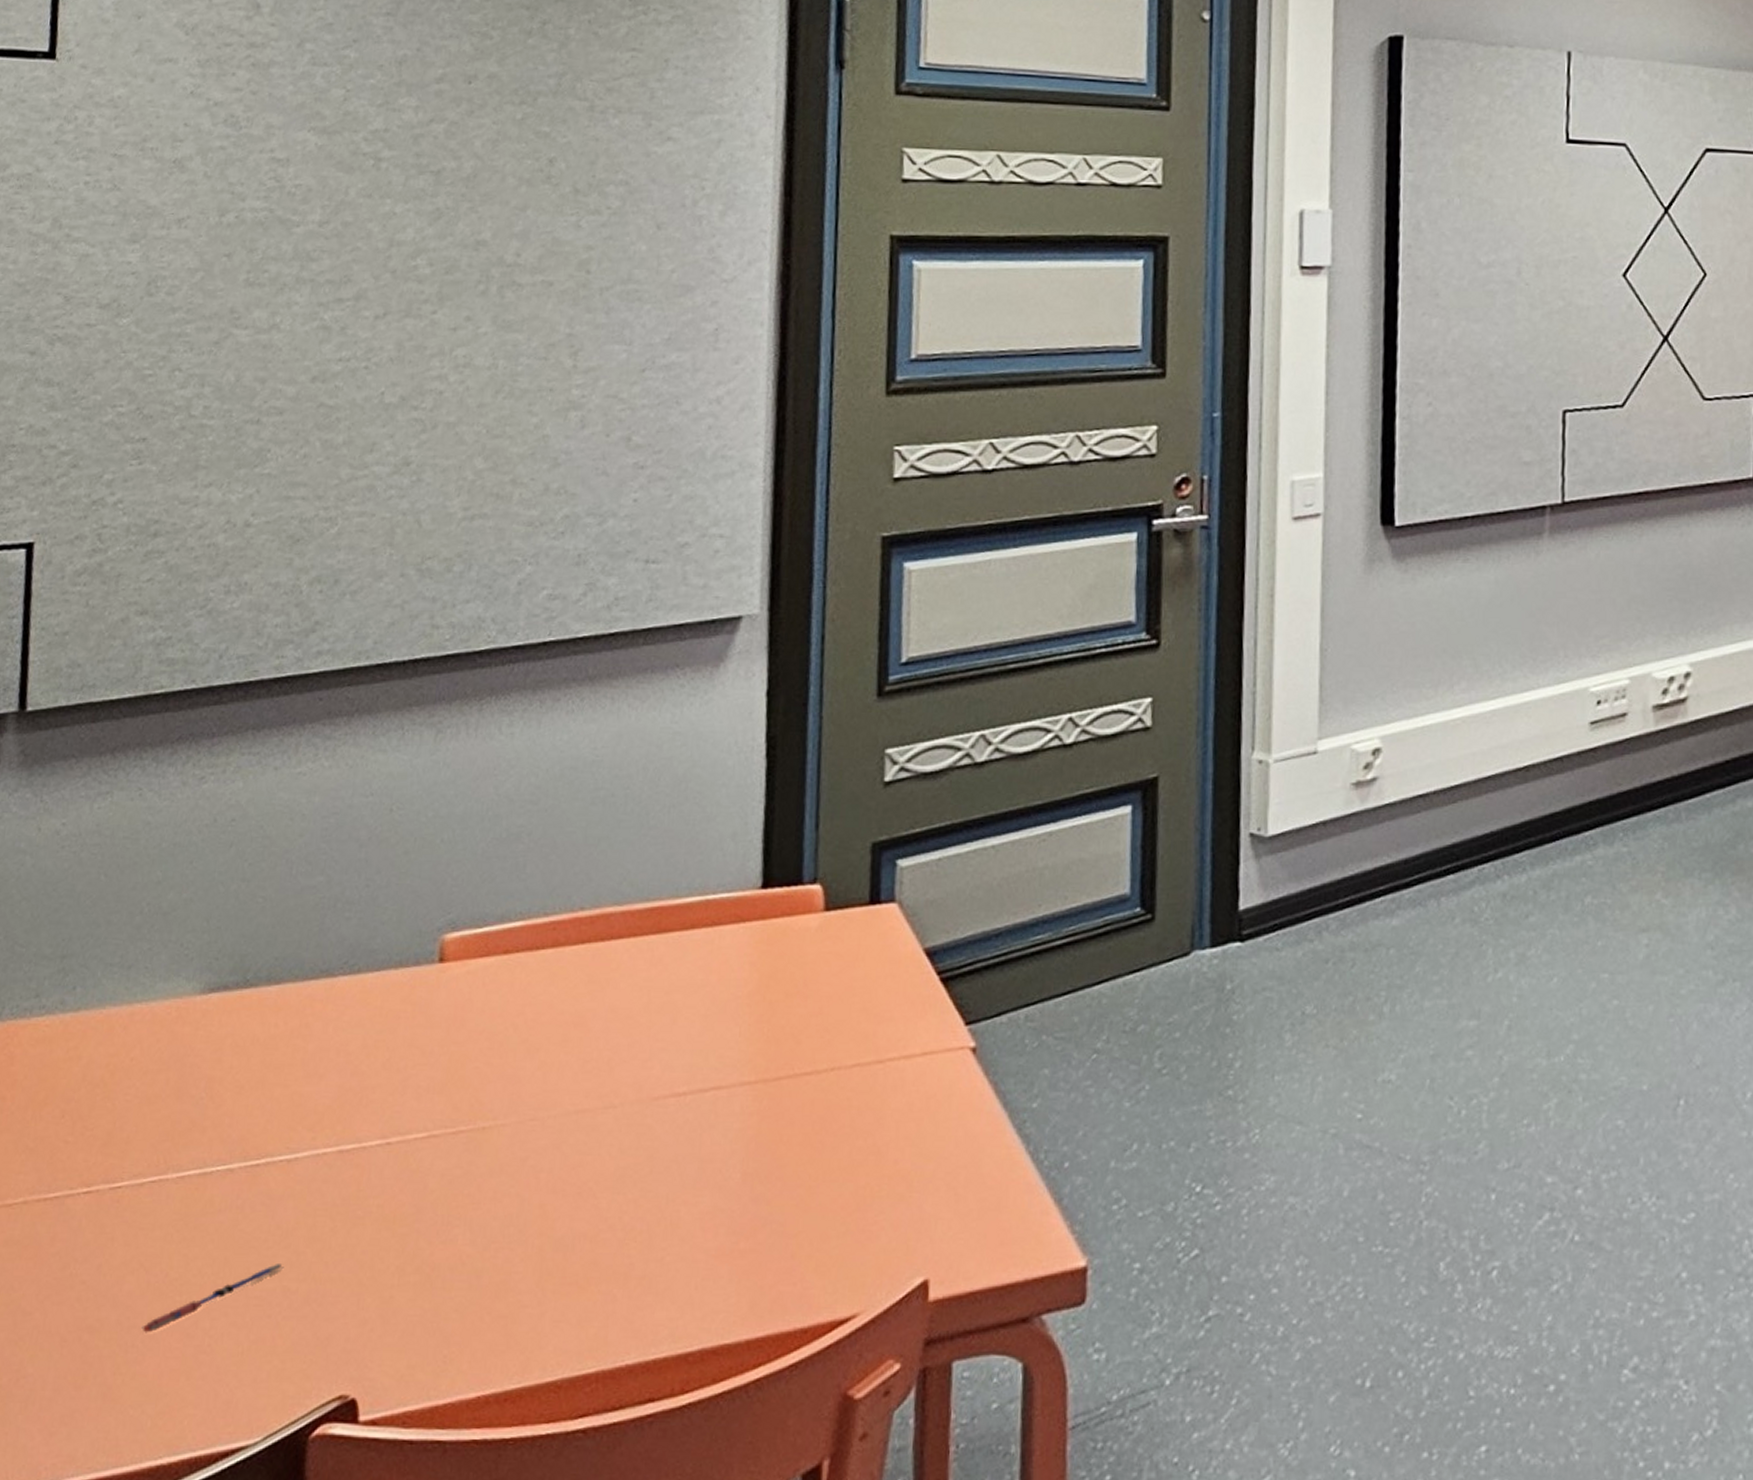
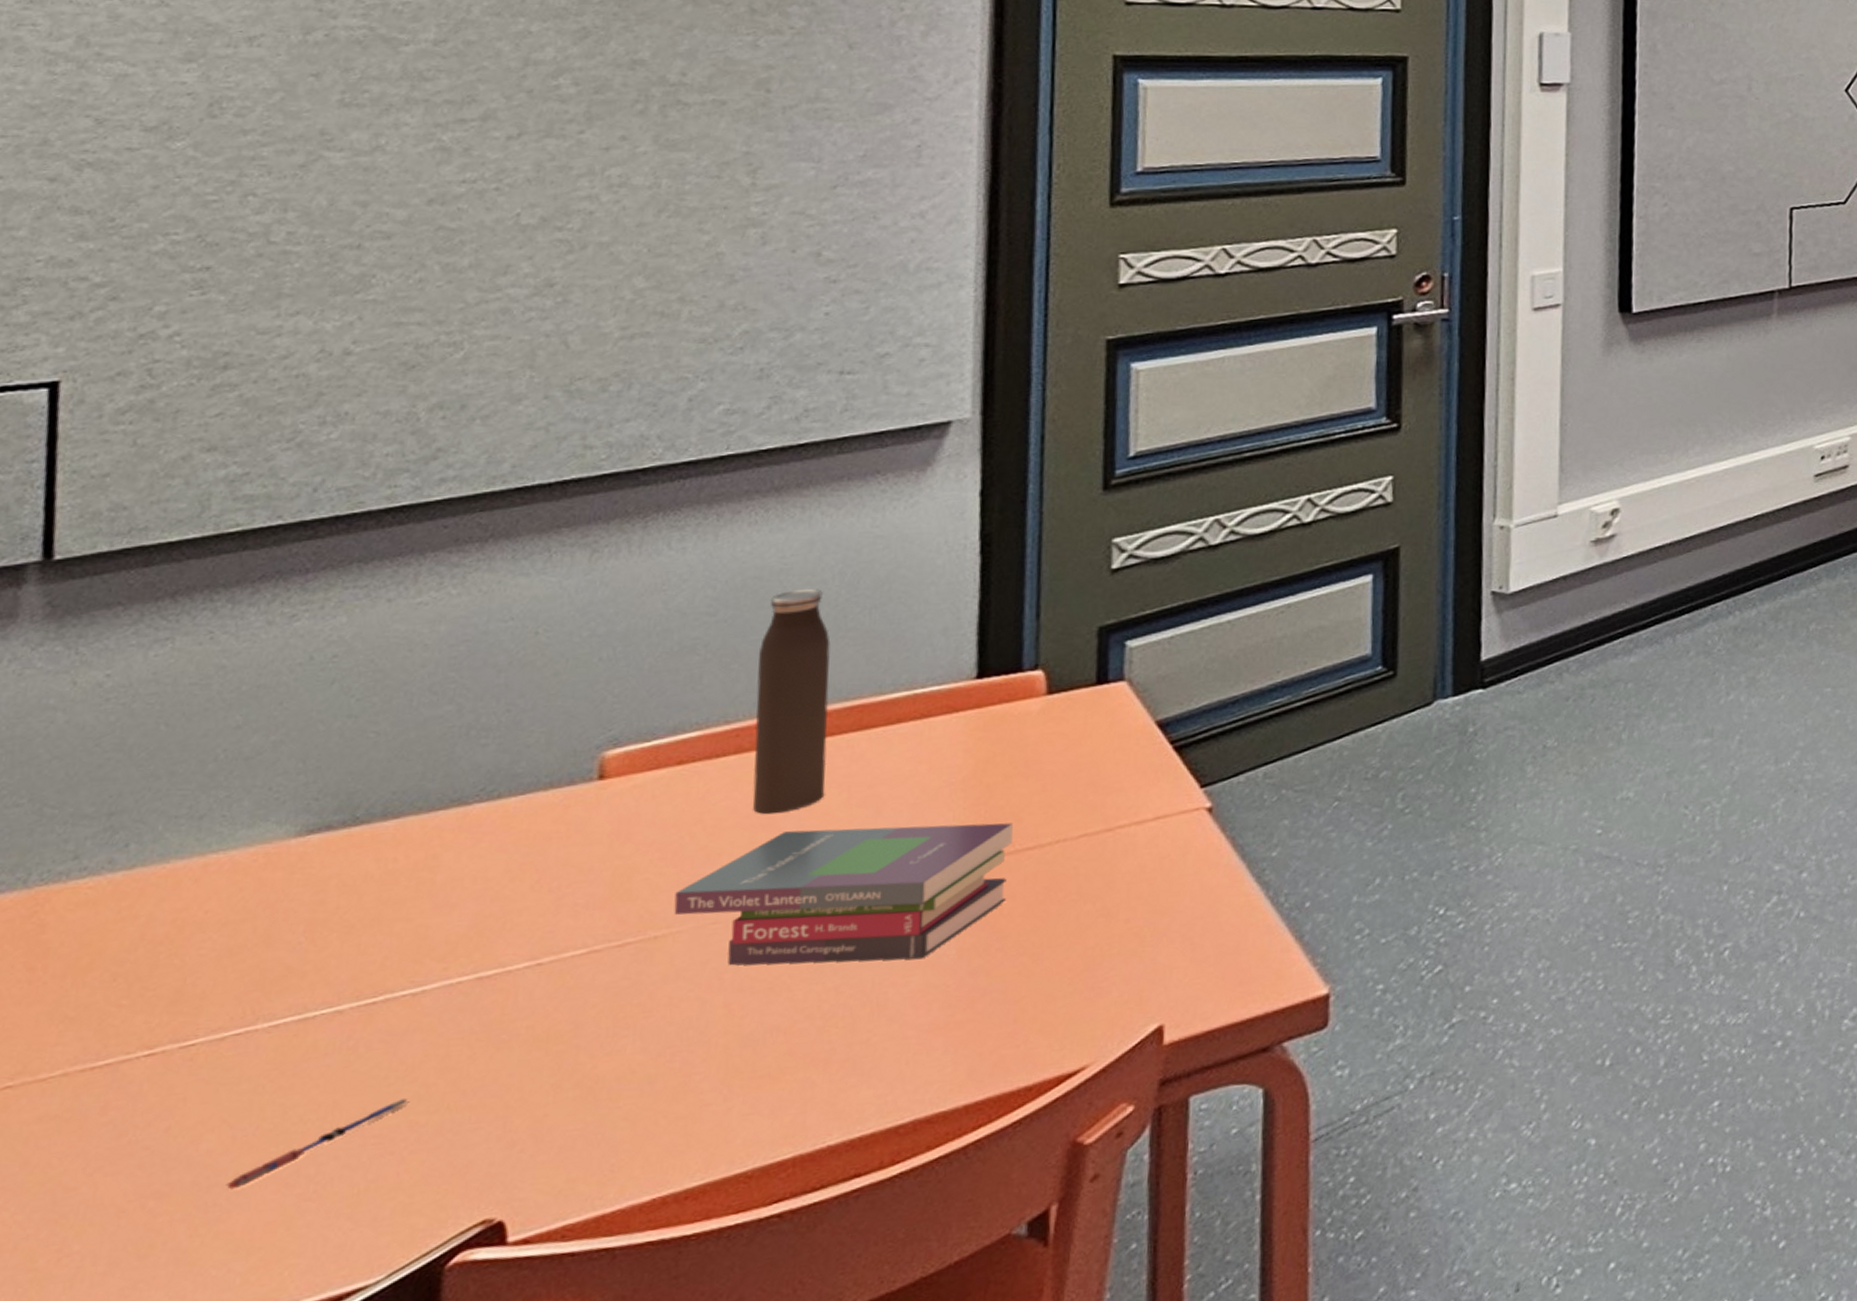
books: none [499,1032,793,1180] -> present [674,823,1013,966]
water bottle: none [566,782,635,1012] -> present [752,588,831,813]

